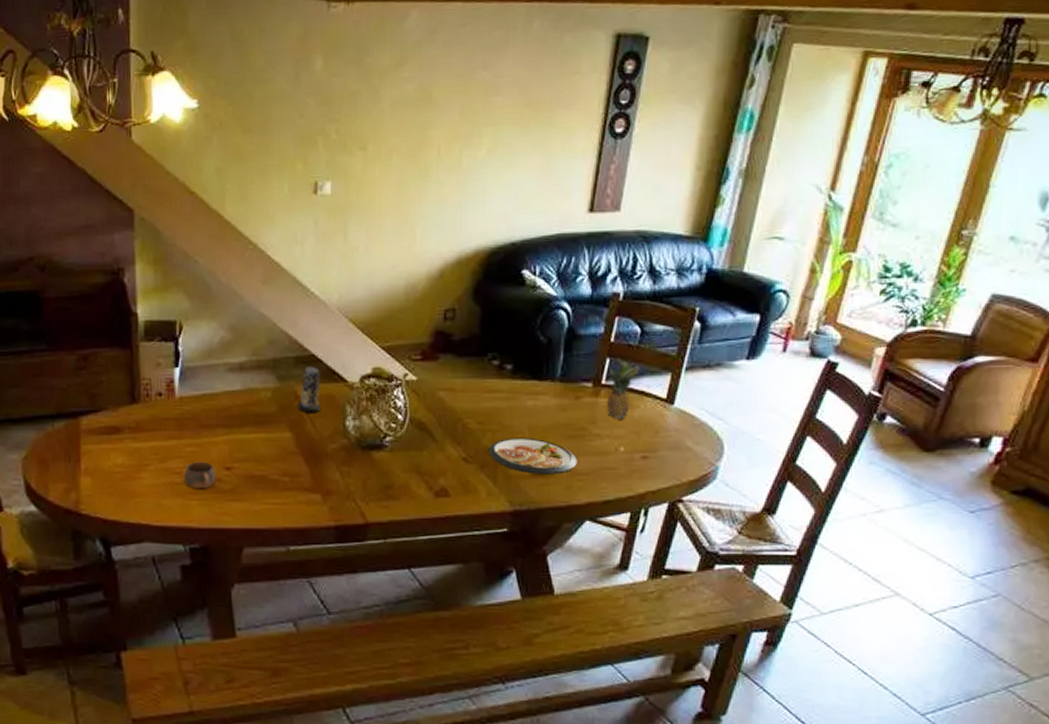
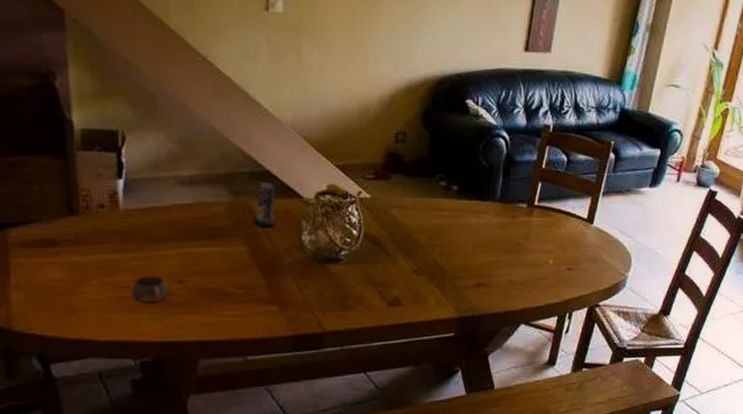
dish: present [489,437,577,474] -> none [437,251,514,284]
fruit: present [607,358,641,420] -> none [539,183,567,236]

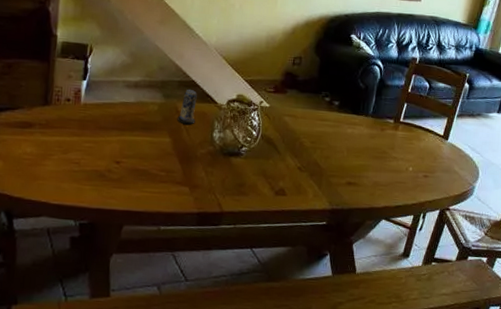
cup: present [131,275,168,303] -> none [80,155,107,177]

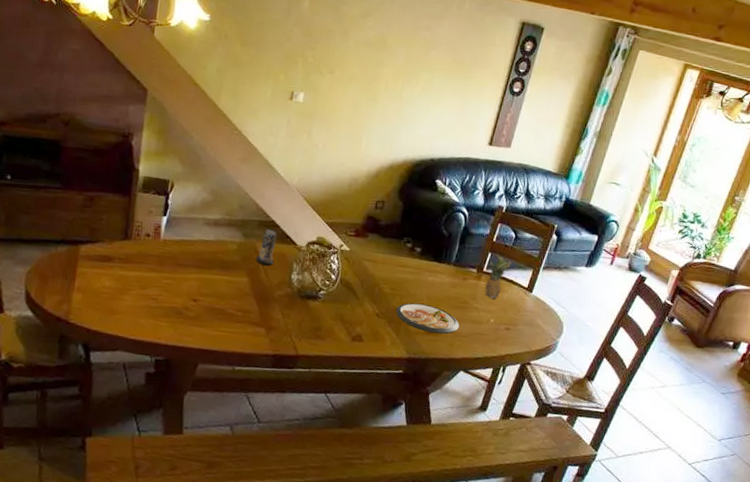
dish: none [317,155,379,184] -> present [396,303,460,334]
fruit: none [402,104,427,148] -> present [485,254,512,299]

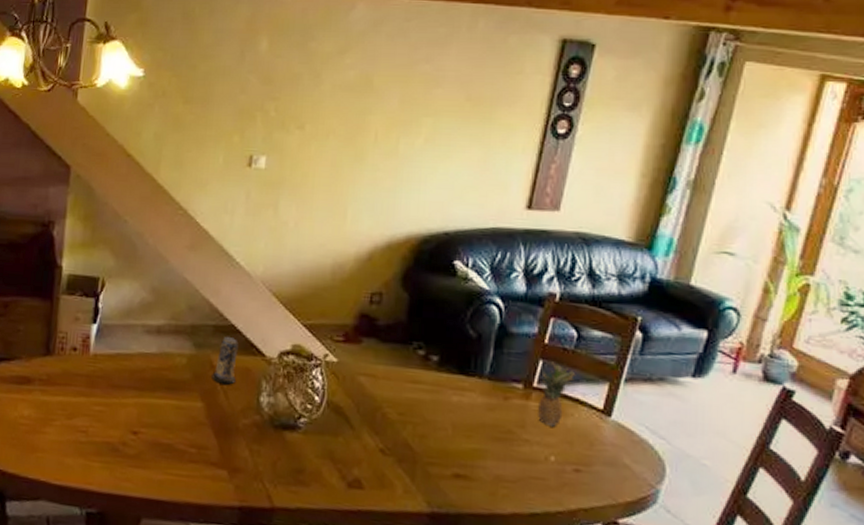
dish: present [396,303,460,334] -> none [408,433,503,479]

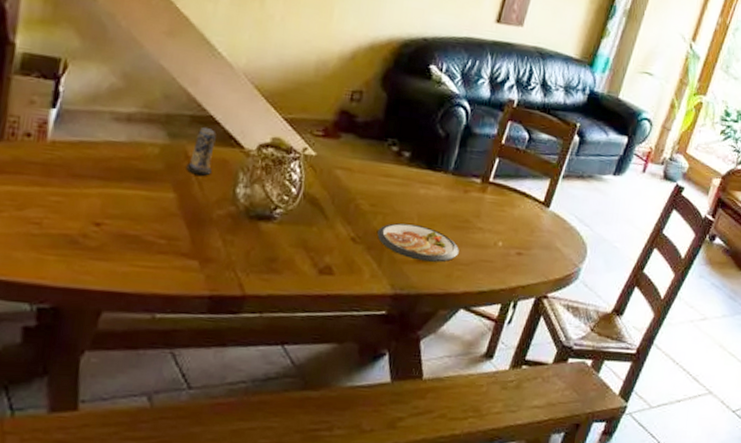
dish: none [408,433,503,479] -> present [377,223,459,263]
fruit: present [538,362,576,427] -> none [491,160,525,217]

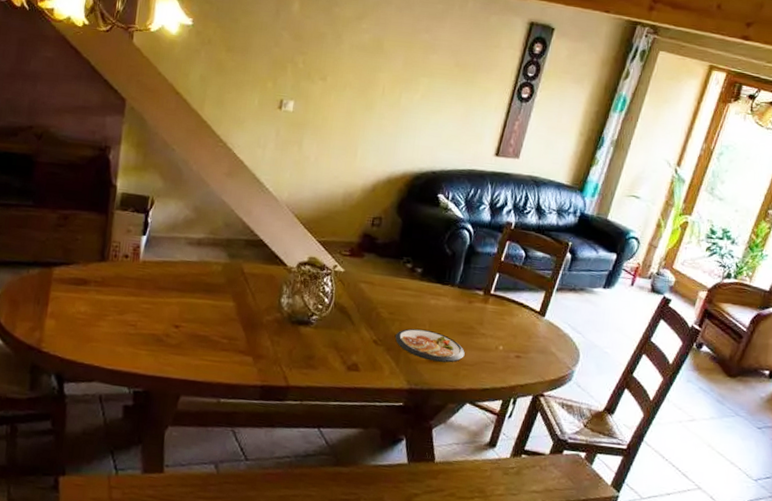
candle: present [186,127,216,176] -> none [242,249,265,289]

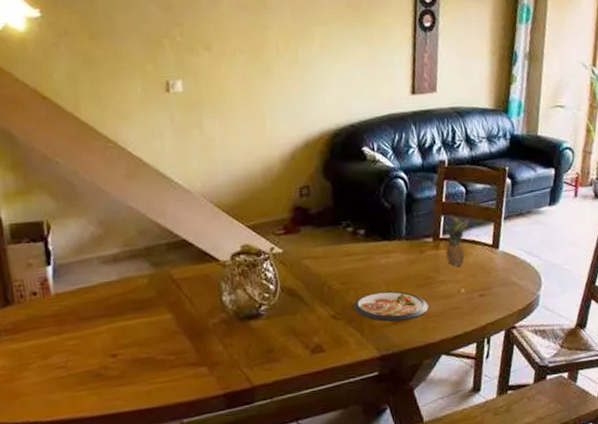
fruit: none [492,275,522,324] -> present [445,215,470,266]

